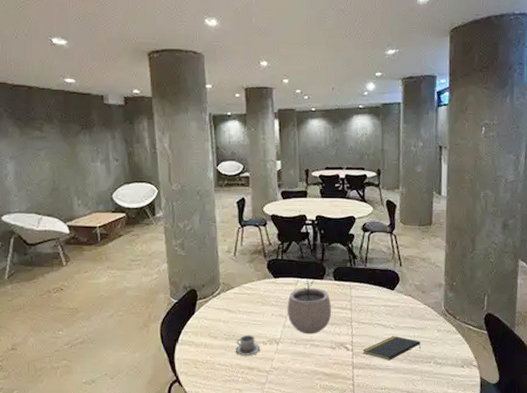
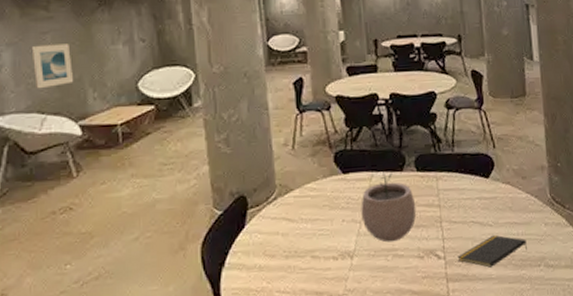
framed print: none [29,159,63,195] -> present [31,43,74,89]
cup: present [236,334,260,356] -> none [299,248,330,277]

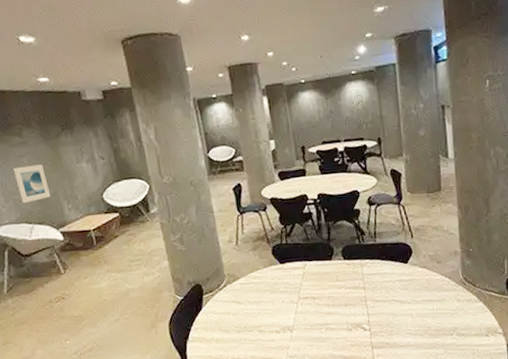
plant pot: present [361,170,417,242] -> none [297,260,345,318]
notepad: present [457,234,527,268] -> none [381,310,441,337]

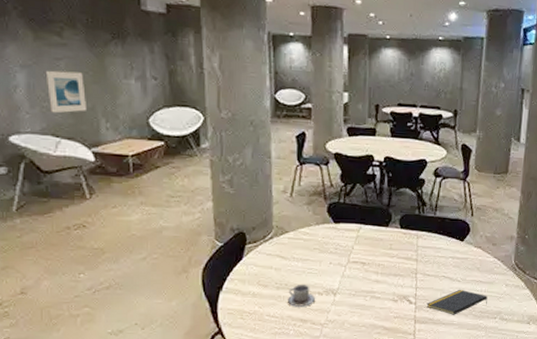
cup: none [248,324,274,347] -> present [288,284,315,307]
notepad: none [381,310,441,337] -> present [426,289,488,315]

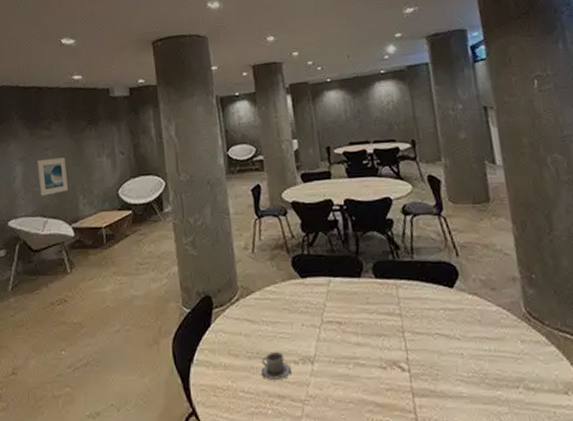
notepad: present [426,289,488,315] -> none [423,349,502,385]

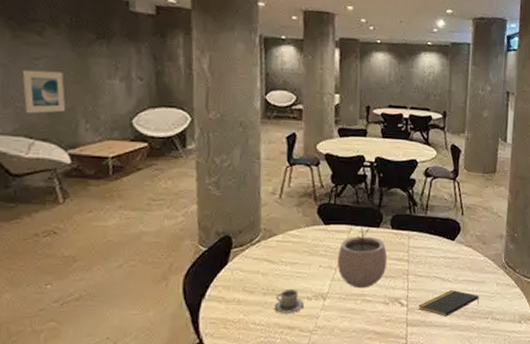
plant pot: none [319,276,377,350] -> present [337,225,388,288]
notepad: none [423,349,502,385] -> present [418,289,479,317]

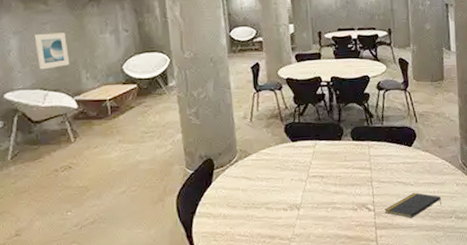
cup: present [275,288,304,313] -> none [256,201,281,224]
plant pot: present [337,225,388,288] -> none [306,139,352,197]

